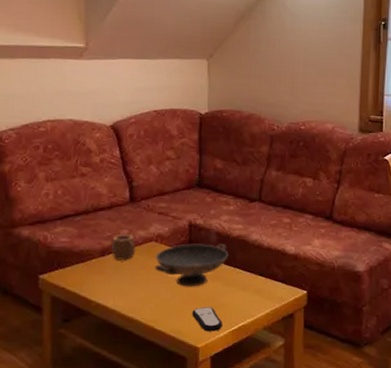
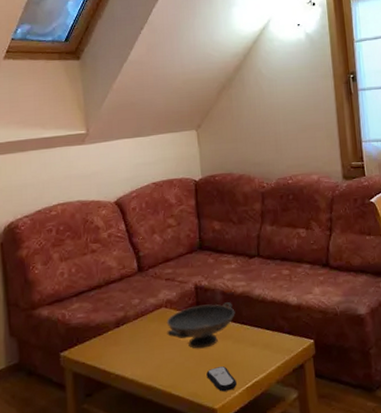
mug: present [112,235,136,260] -> none [125,303,148,330]

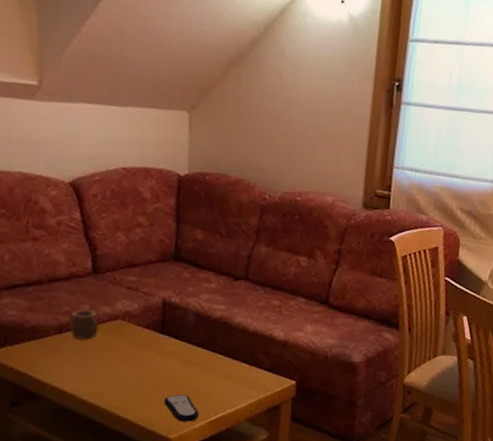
mug: none [125,303,148,330] -> present [70,310,99,339]
decorative bowl: present [166,302,235,349] -> none [121,324,208,373]

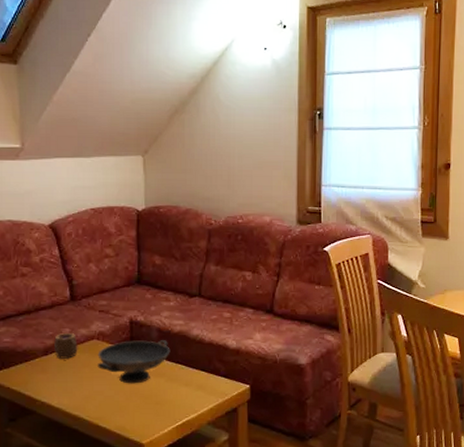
decorative bowl: none [121,324,208,373] -> present [97,340,170,384]
remote control: present [164,395,199,422] -> none [136,403,166,428]

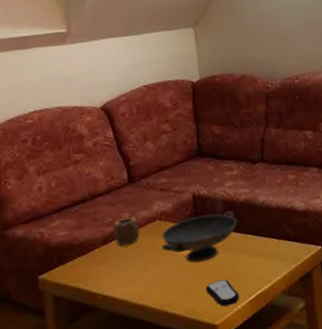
remote control: none [136,403,166,428] -> present [206,279,239,307]

